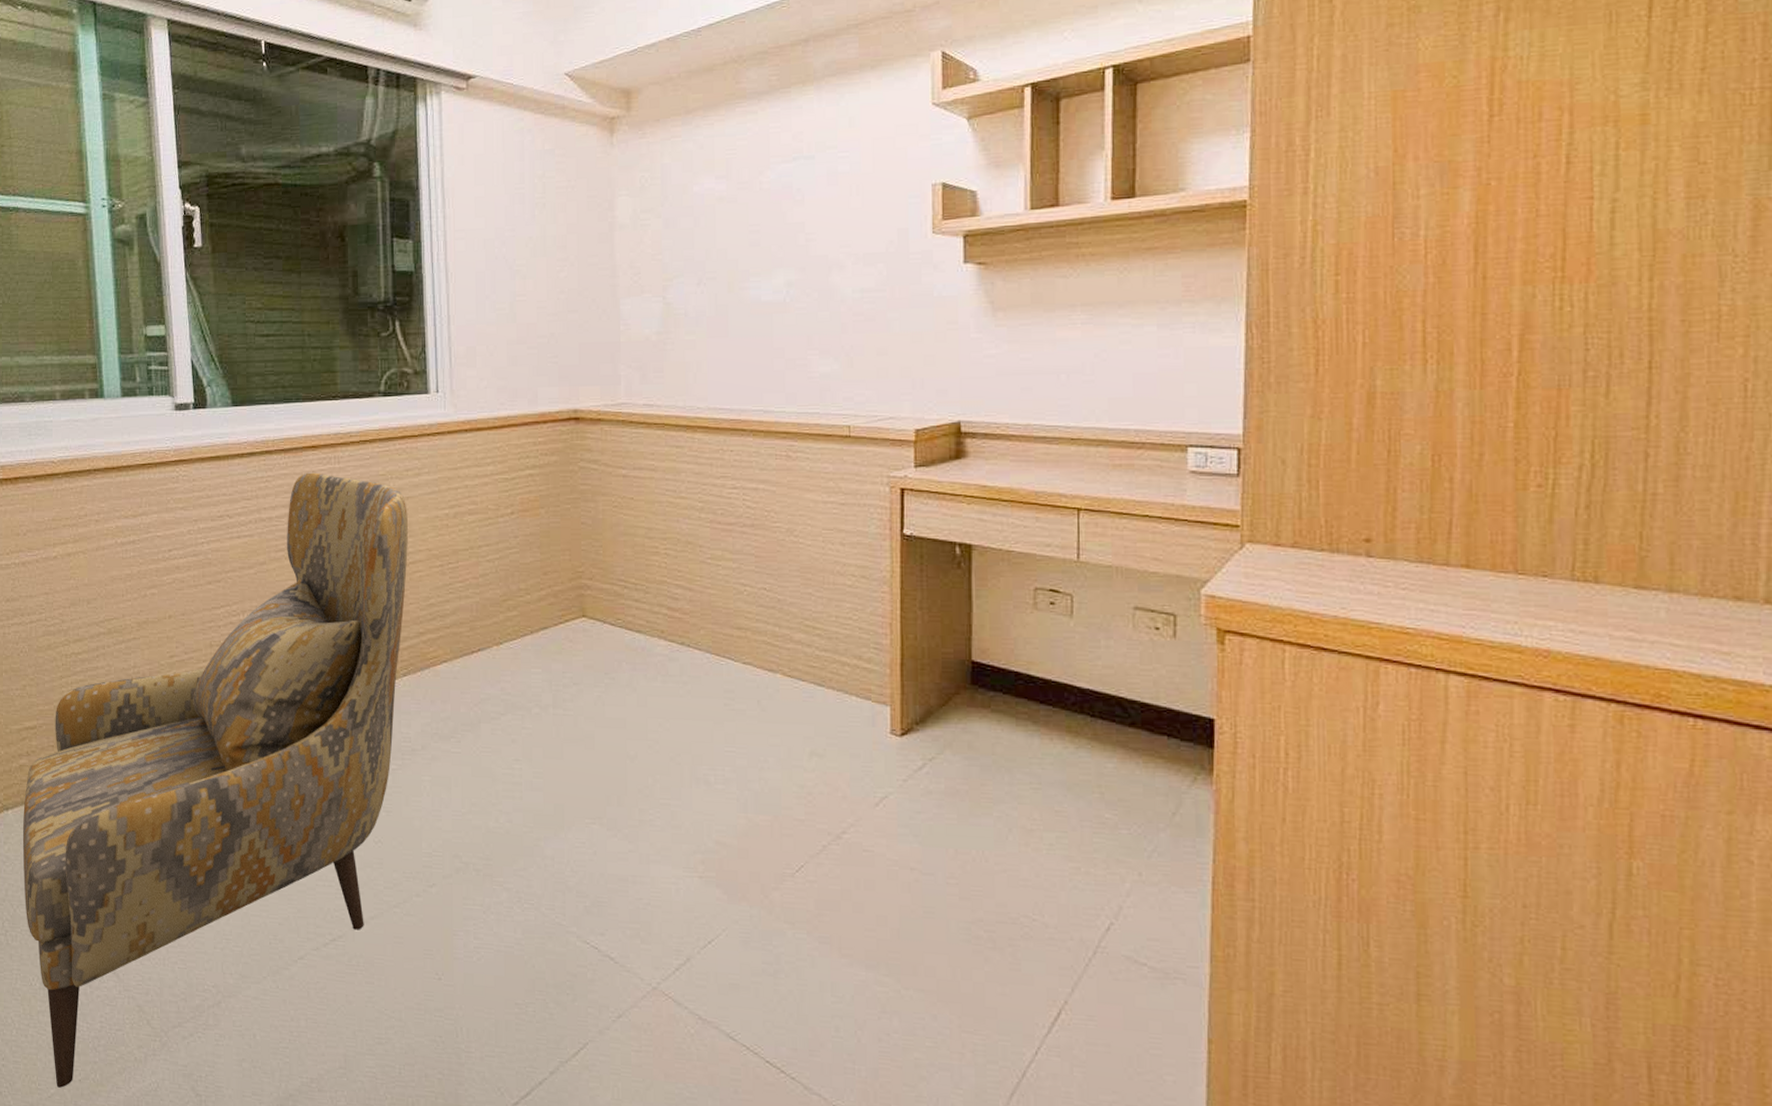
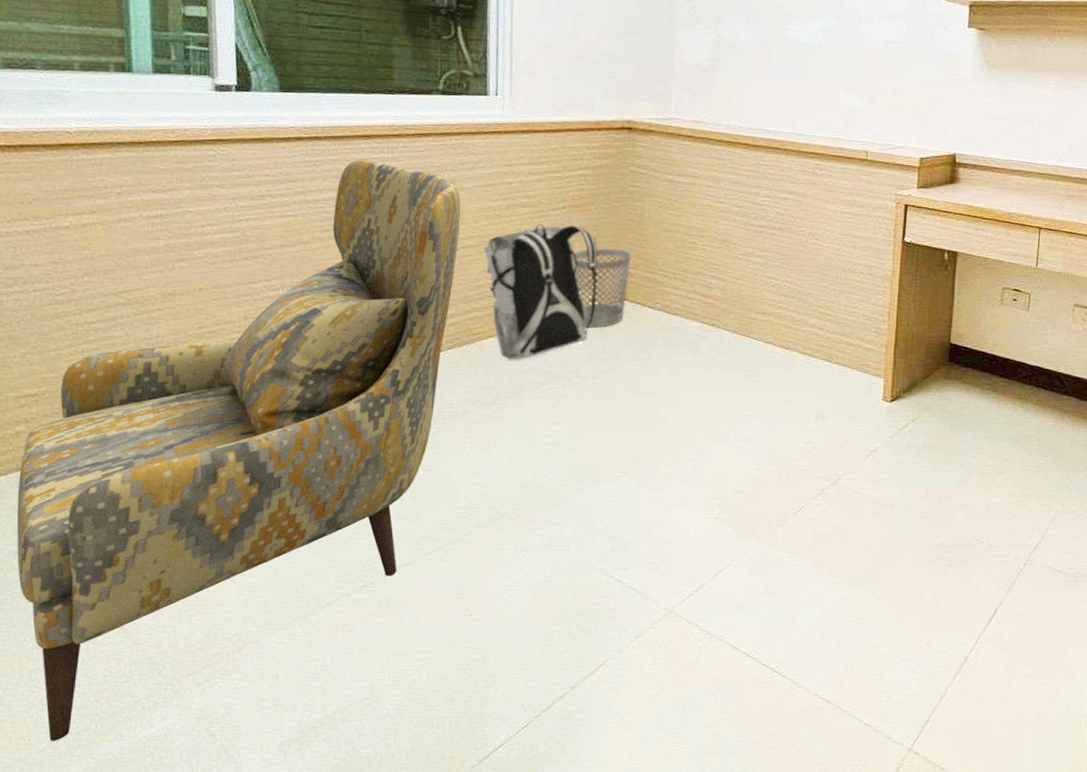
backpack: none [433,533,553,687] -> present [483,224,598,359]
wastebasket: none [526,556,587,649] -> present [574,247,631,328]

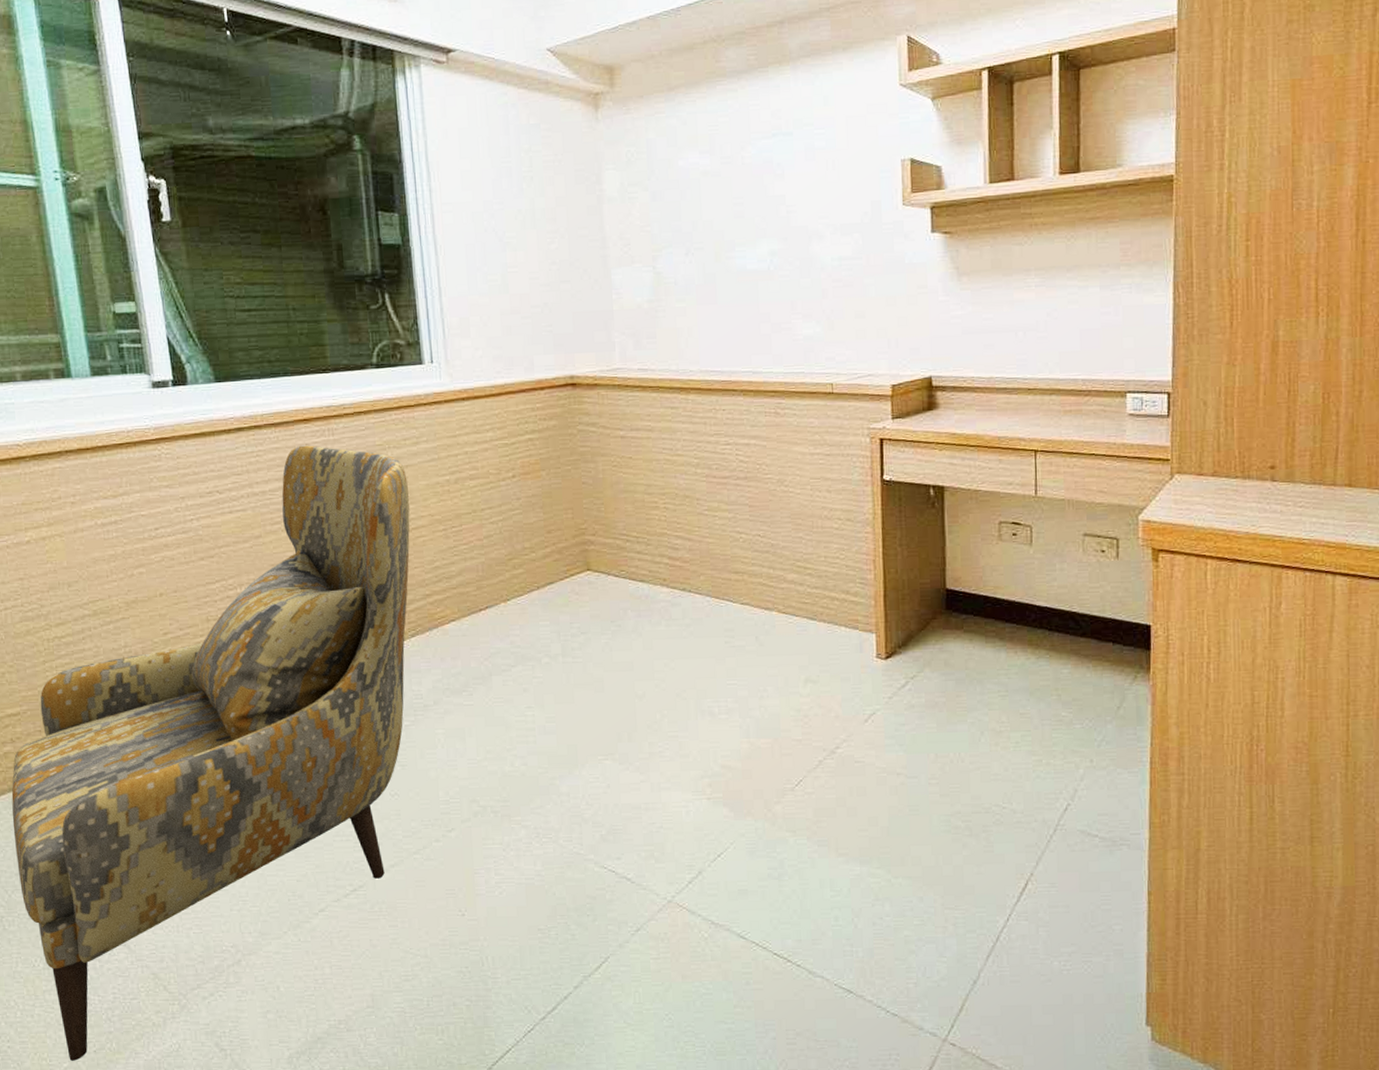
backpack: present [483,224,598,359] -> none [436,495,558,643]
wastebasket: present [574,247,631,328] -> none [530,515,590,603]

